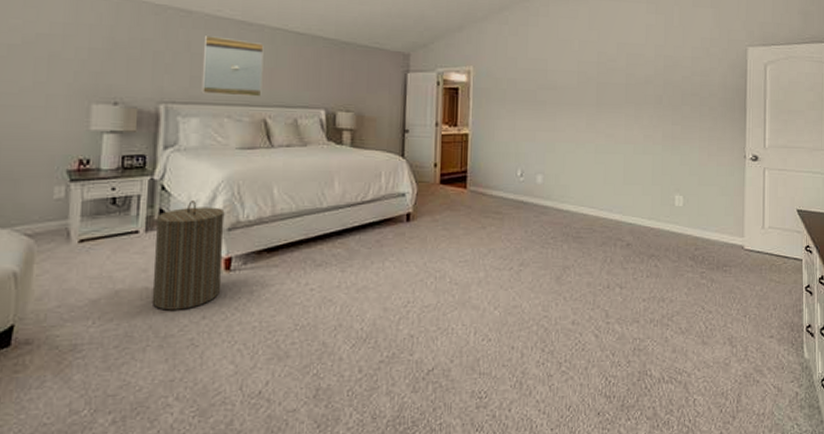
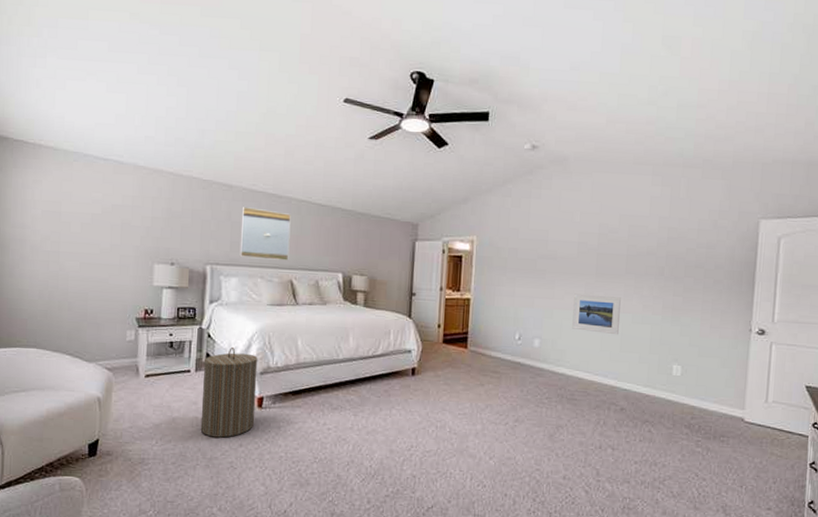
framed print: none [575,125,622,167] -> present [572,293,621,335]

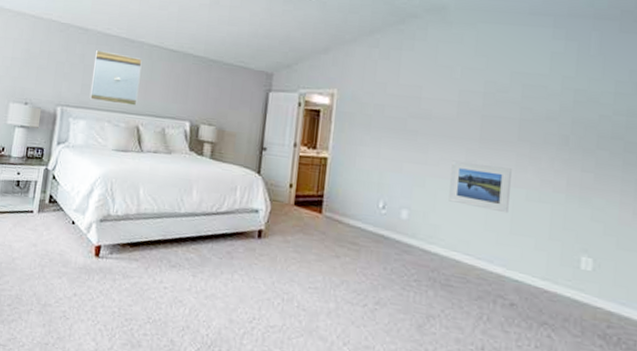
laundry hamper: present [200,346,258,438] -> none [37,190,99,285]

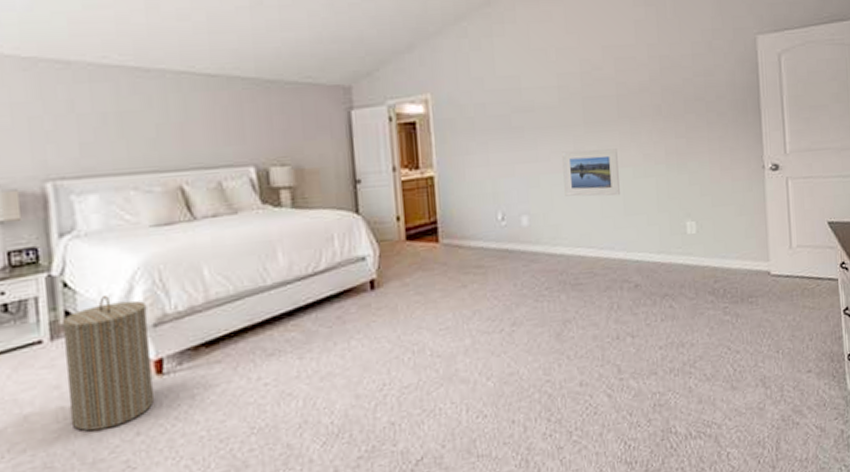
laundry hamper: none [37,190,99,285] -> present [63,294,155,432]
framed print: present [89,50,142,106] -> none [89,89,173,163]

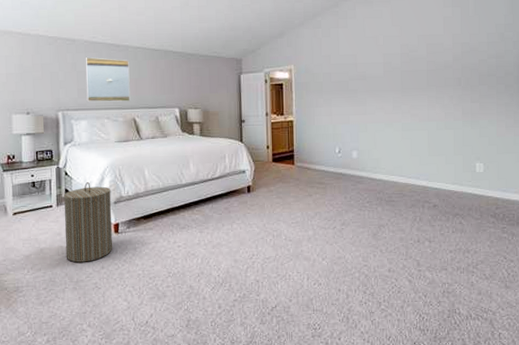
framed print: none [89,89,173,163] -> present [85,57,131,102]
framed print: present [562,148,620,197] -> none [384,107,426,142]

